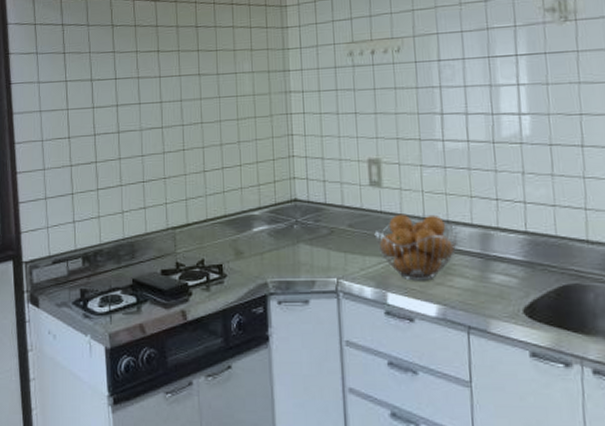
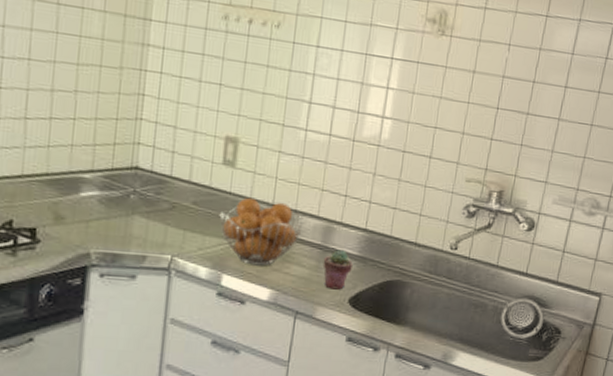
potted succulent: none [486,256,520,300] -> present [323,250,353,290]

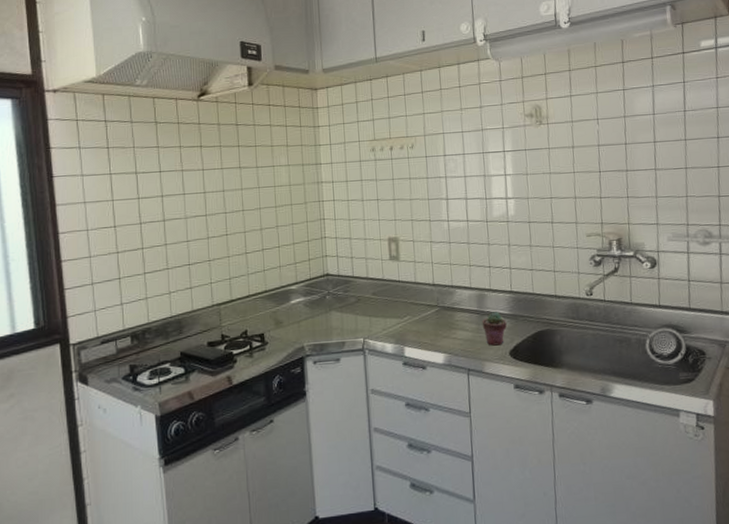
fruit basket: present [219,197,304,266] -> none [394,281,460,336]

